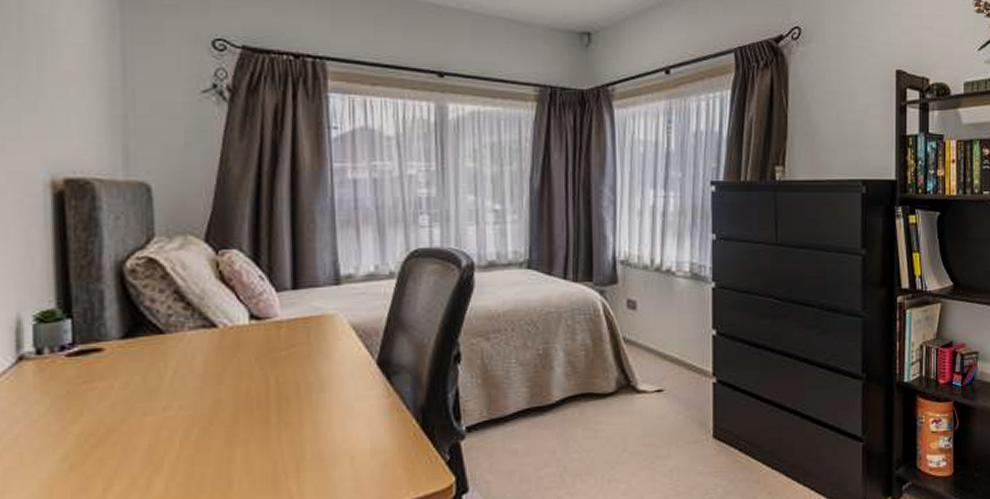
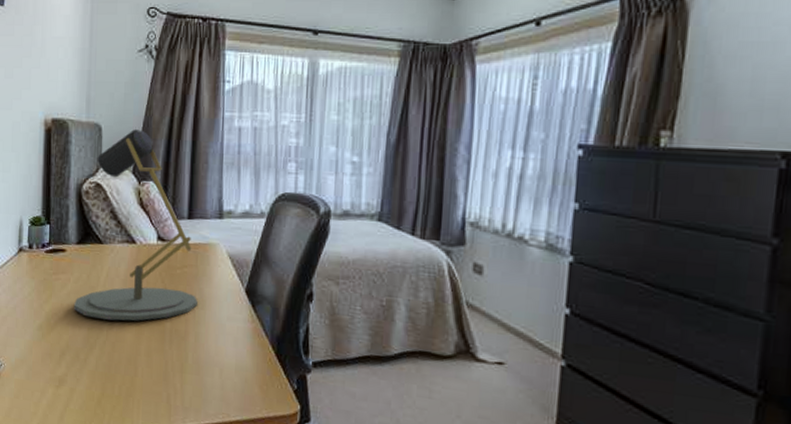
desk lamp: none [121,187,313,430] -> present [73,129,197,321]

